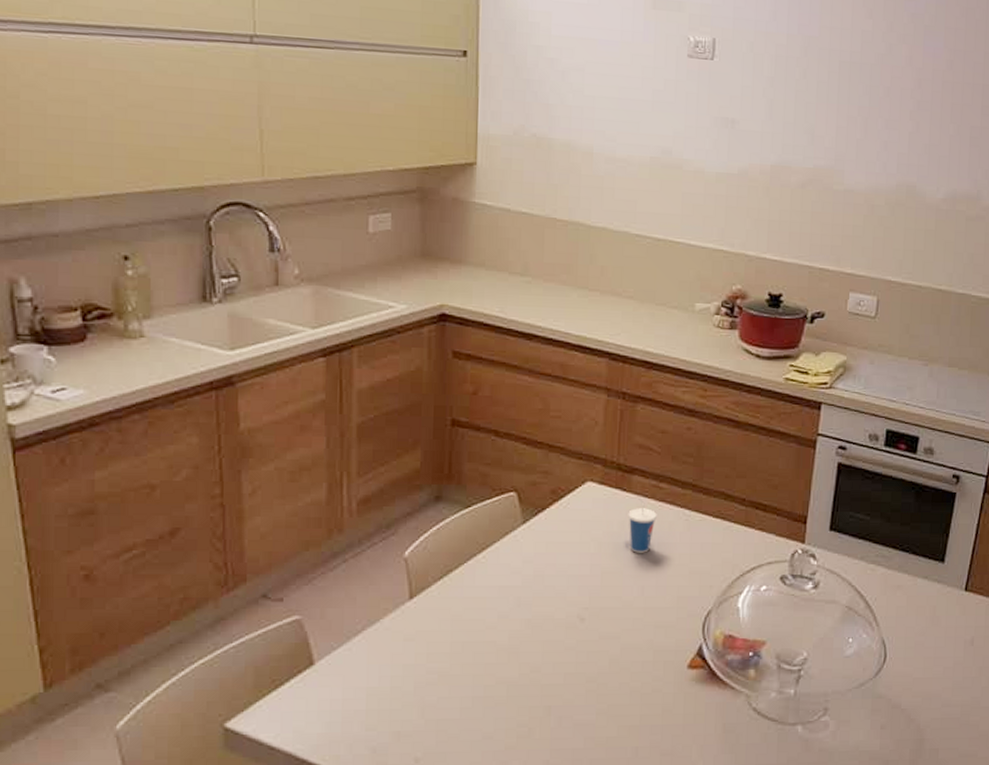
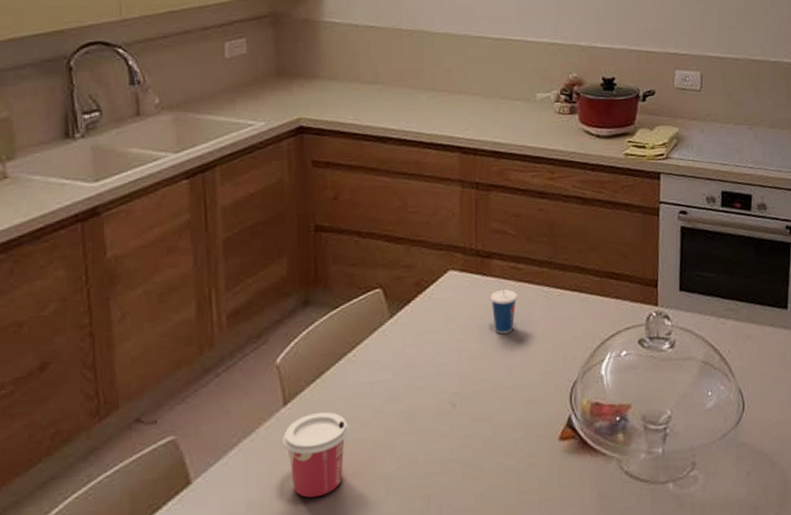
cup: none [406,611,474,693] -> present [282,411,349,498]

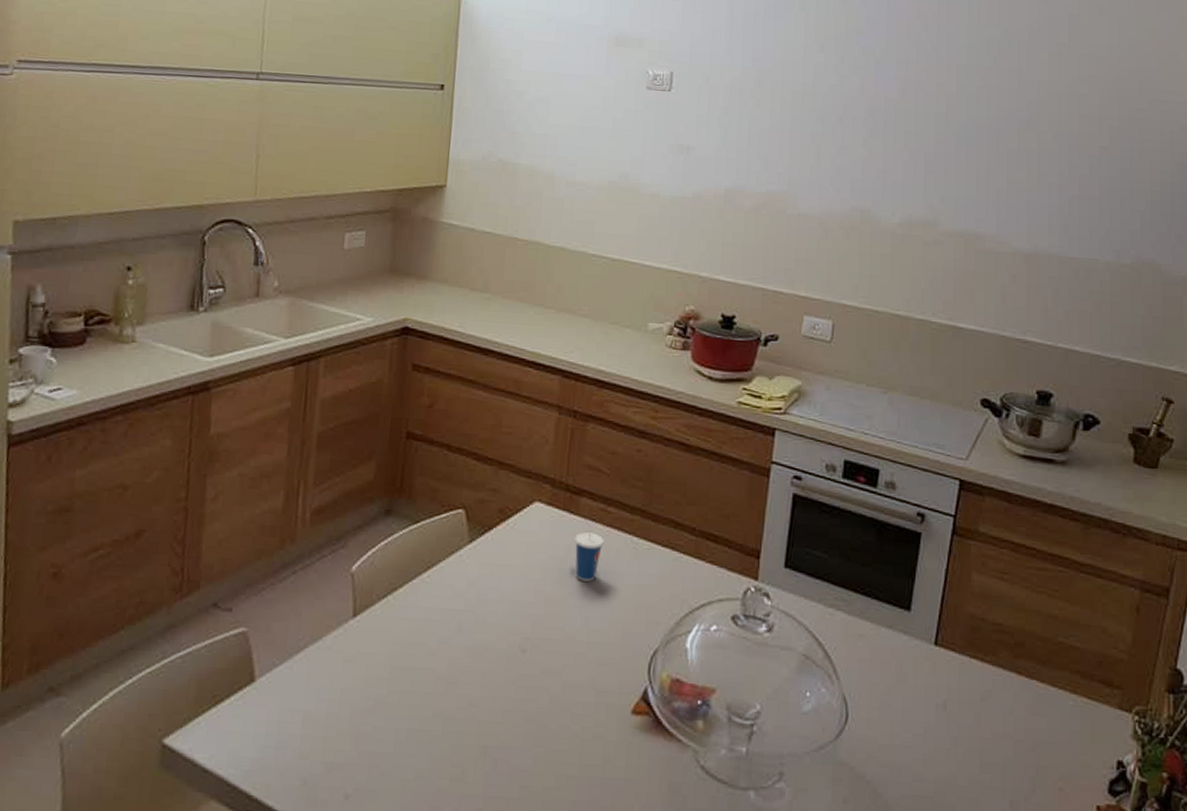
cup: present [282,411,349,498] -> none [346,631,414,722]

